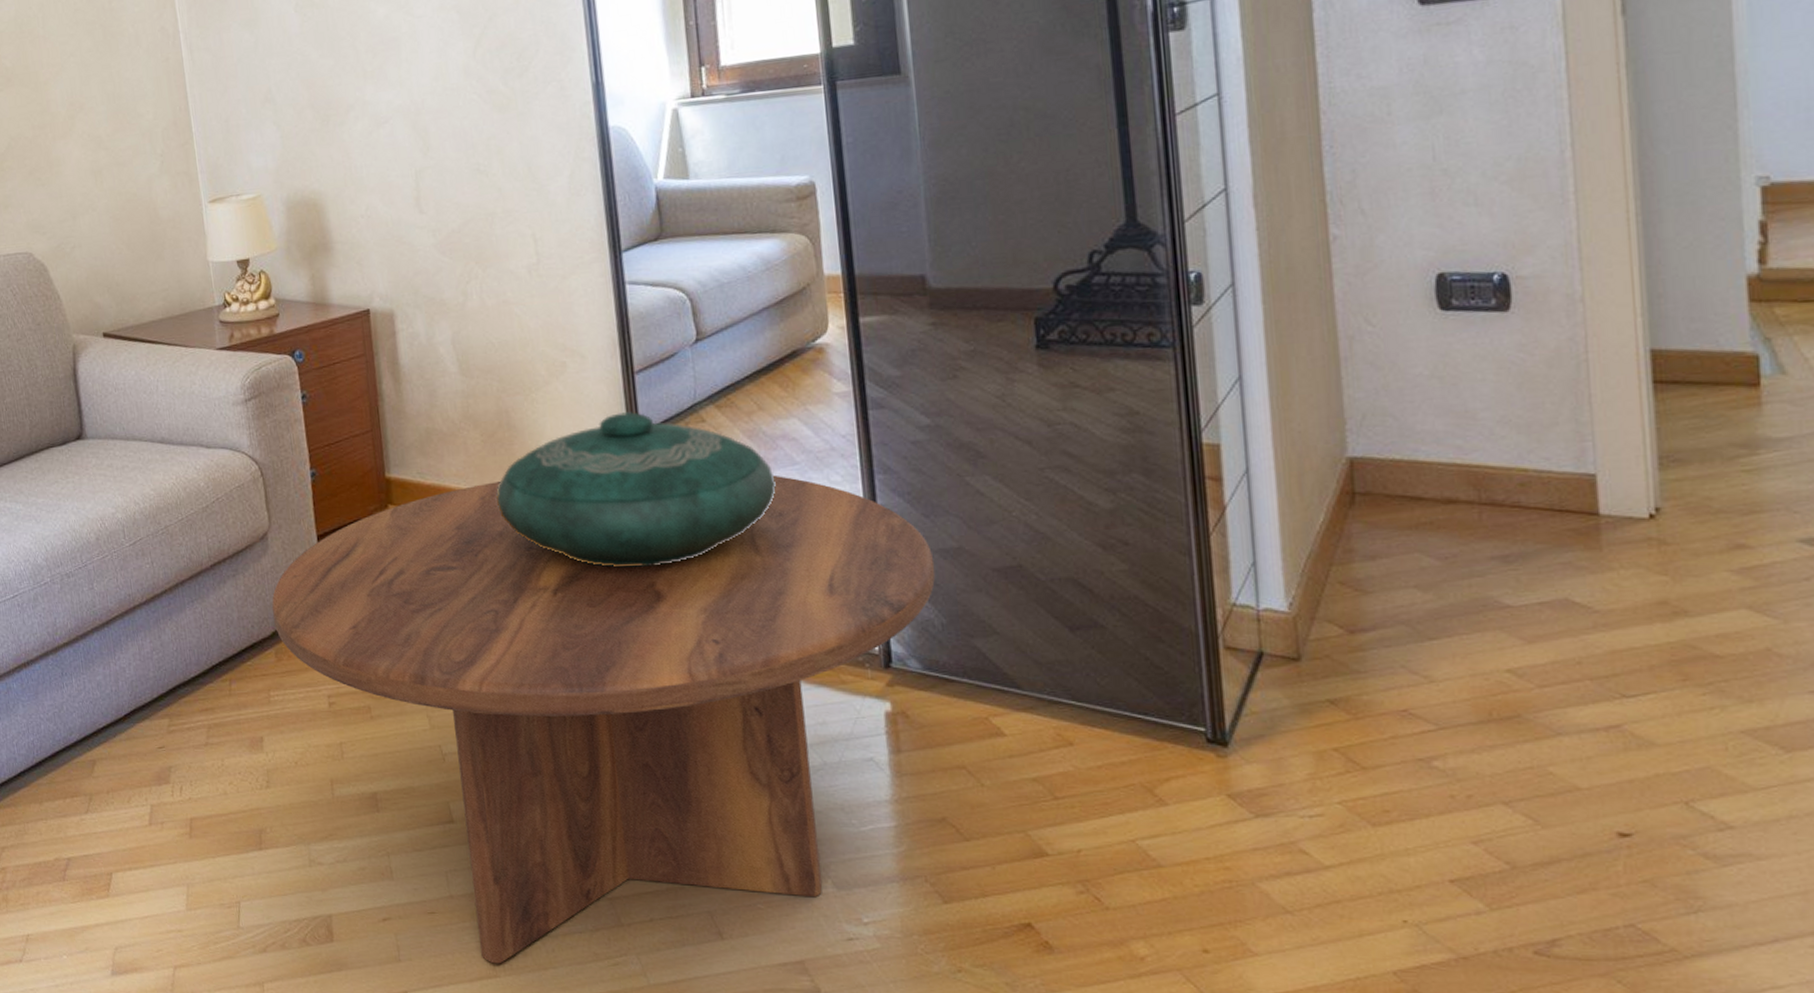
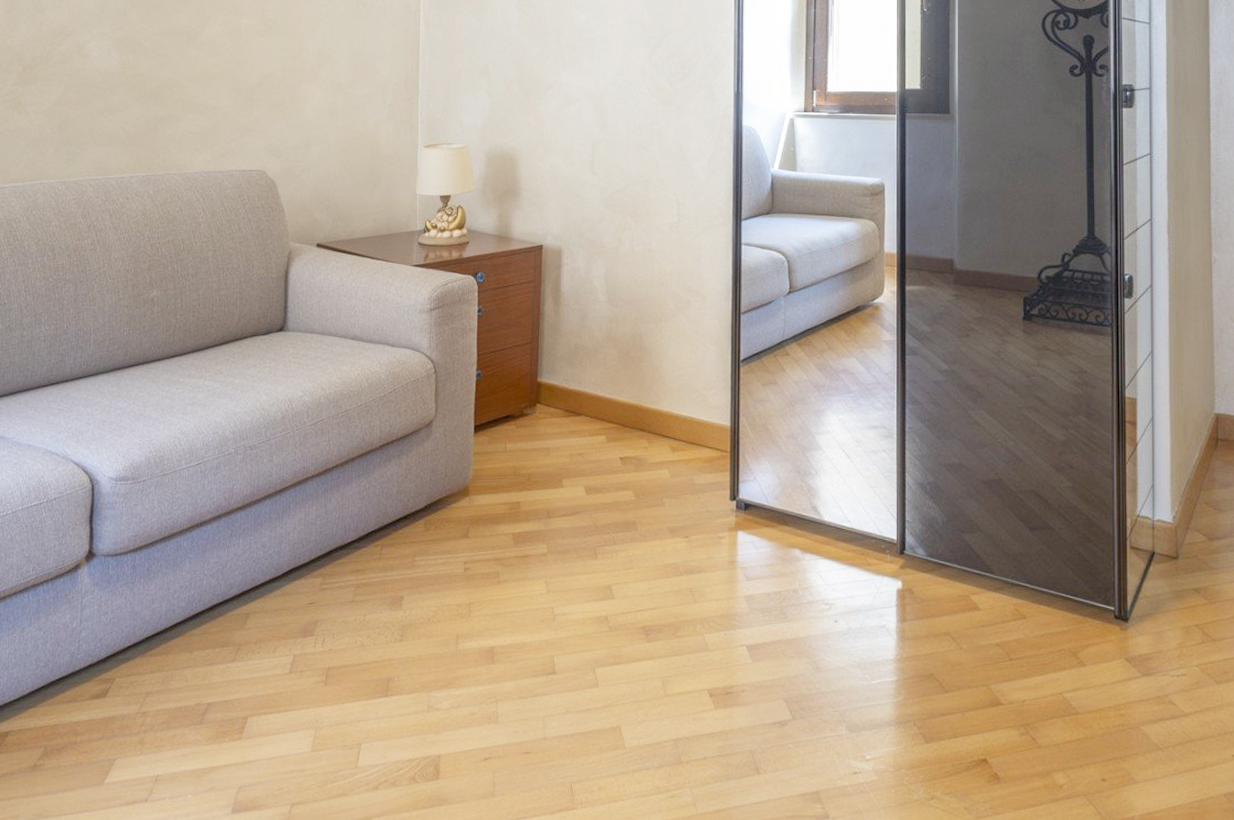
coffee table: present [271,475,936,964] -> none [427,391,942,798]
decorative bowl: present [496,411,776,567] -> none [624,343,835,466]

